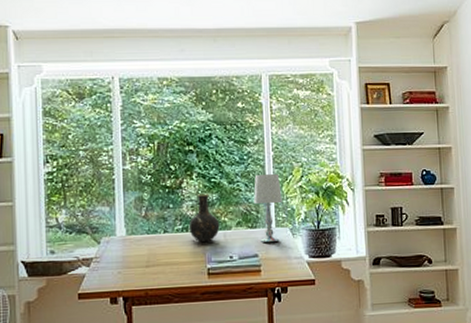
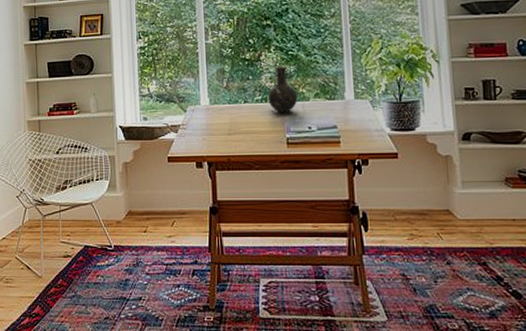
table lamp: present [254,173,282,242] -> none [331,45,361,114]

